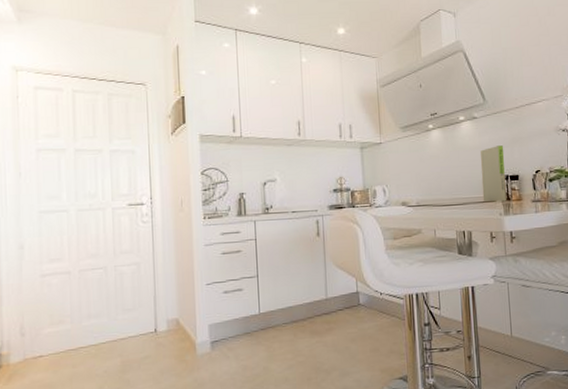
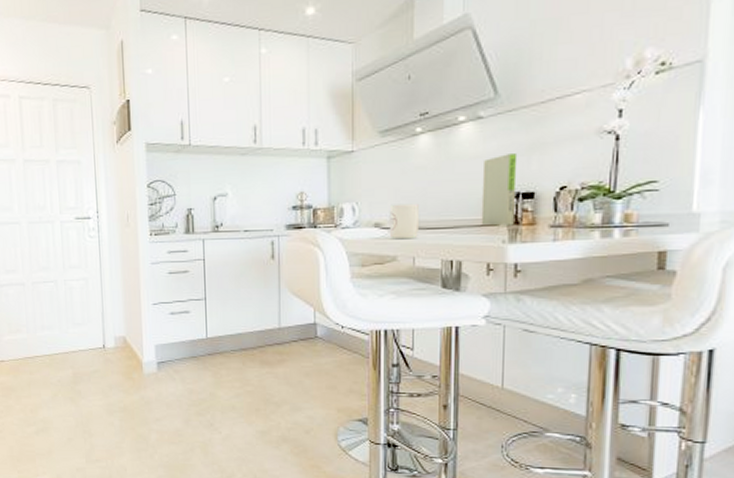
mug: none [412,185,438,215] -> present [389,203,420,240]

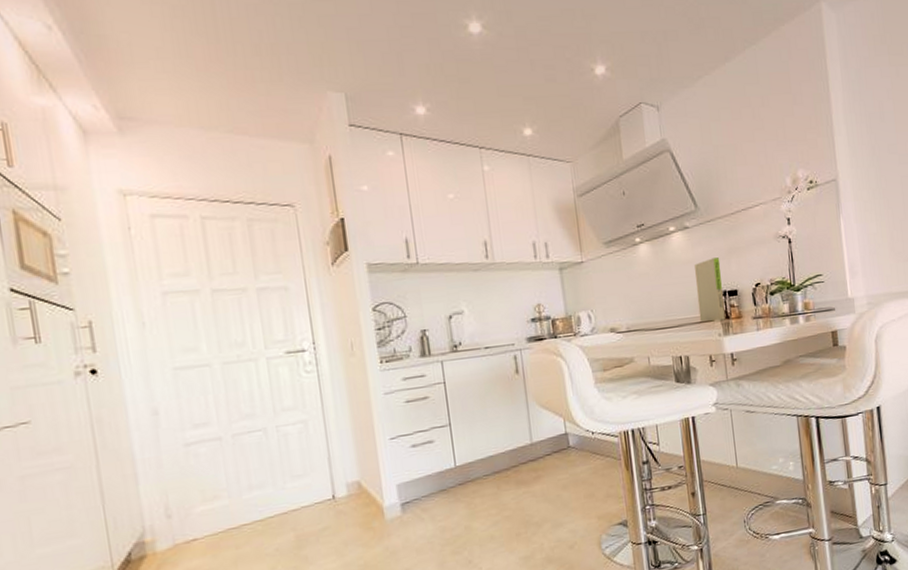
mug: present [389,203,420,240] -> none [621,306,650,342]

